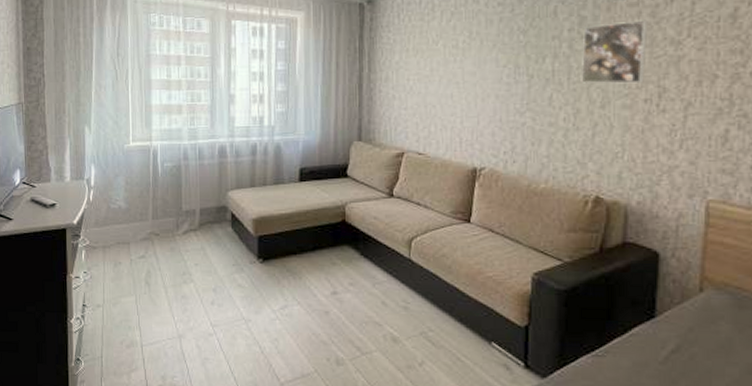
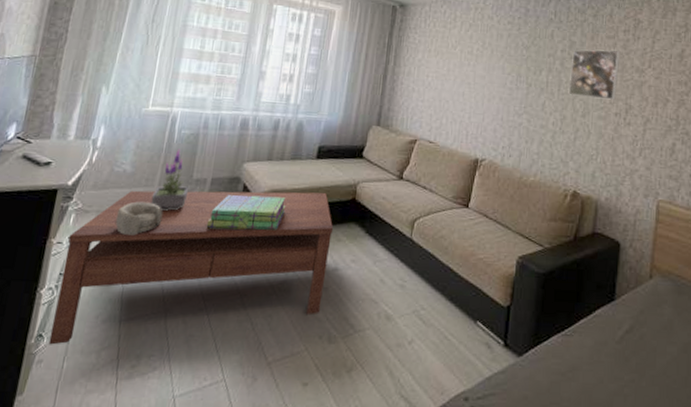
coffee table: none [84,217,327,368] -> present [48,190,334,345]
decorative bowl: none [120,236,162,268] -> present [115,201,163,236]
potted plant: none [148,182,180,243] -> present [151,149,188,211]
stack of books: none [202,223,276,259] -> present [206,195,286,230]

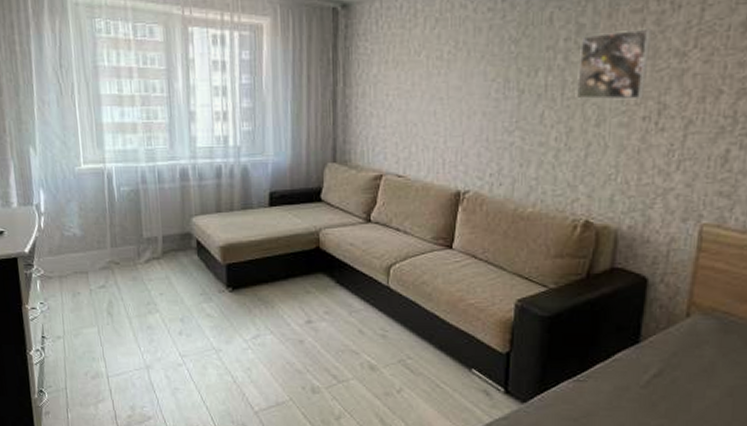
coffee table: present [48,190,334,345] -> none [40,244,300,399]
decorative bowl: present [115,201,163,236] -> none [78,265,123,298]
potted plant: present [151,149,188,211] -> none [107,207,142,272]
stack of books: present [206,195,286,230] -> none [167,251,246,288]

